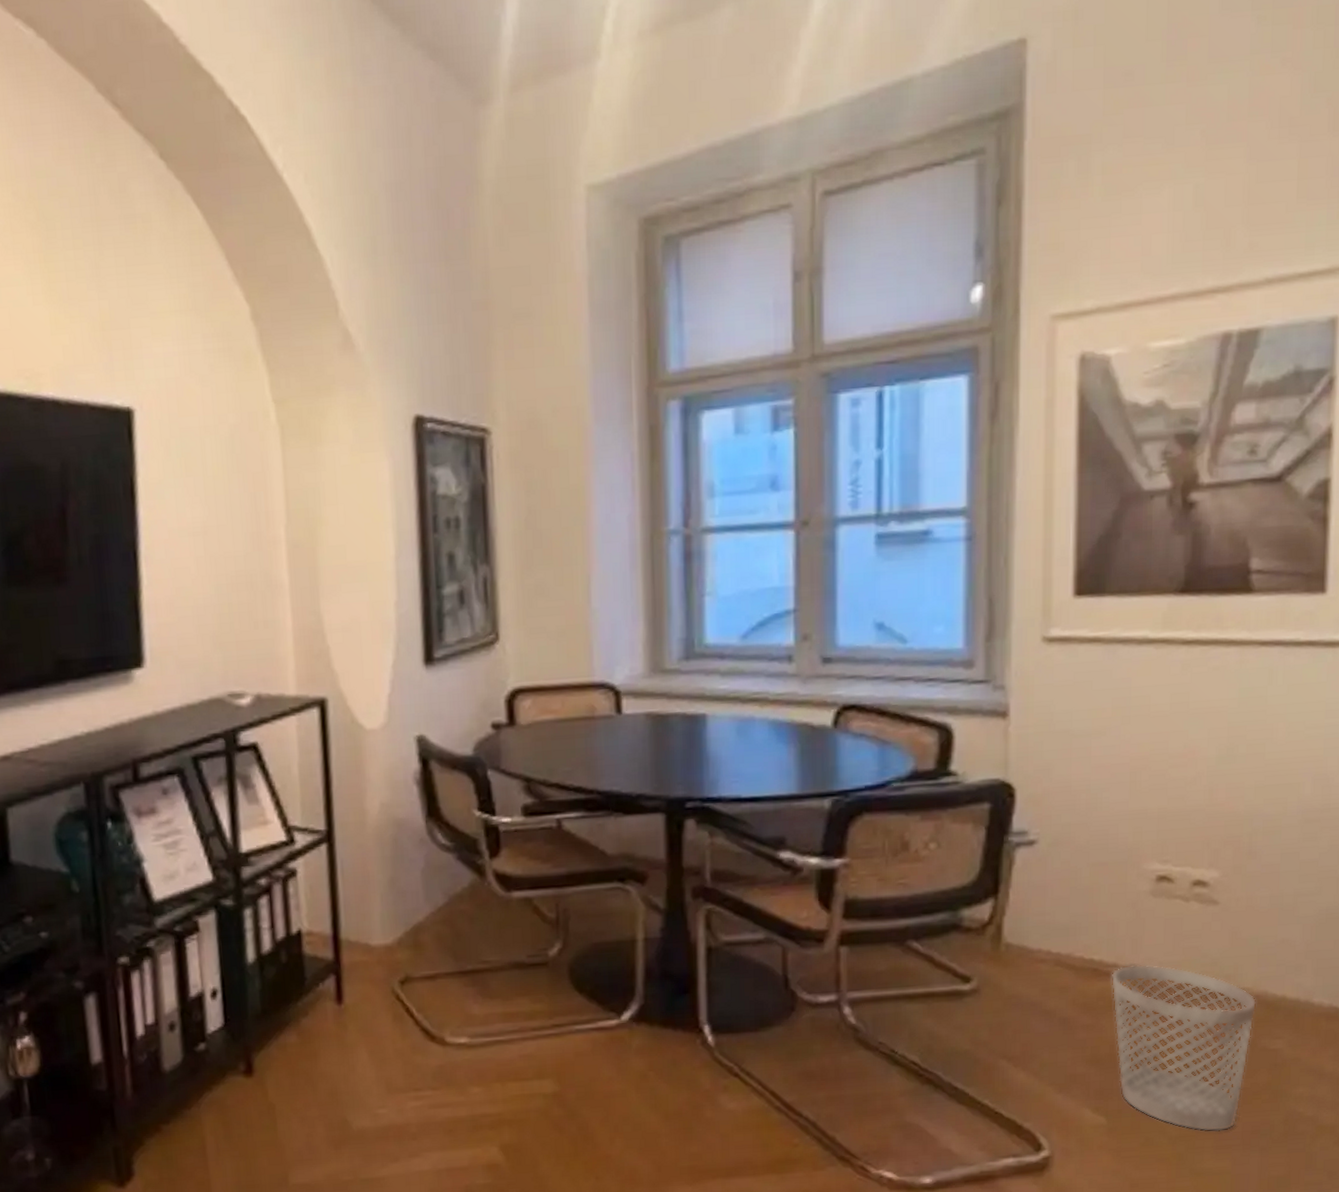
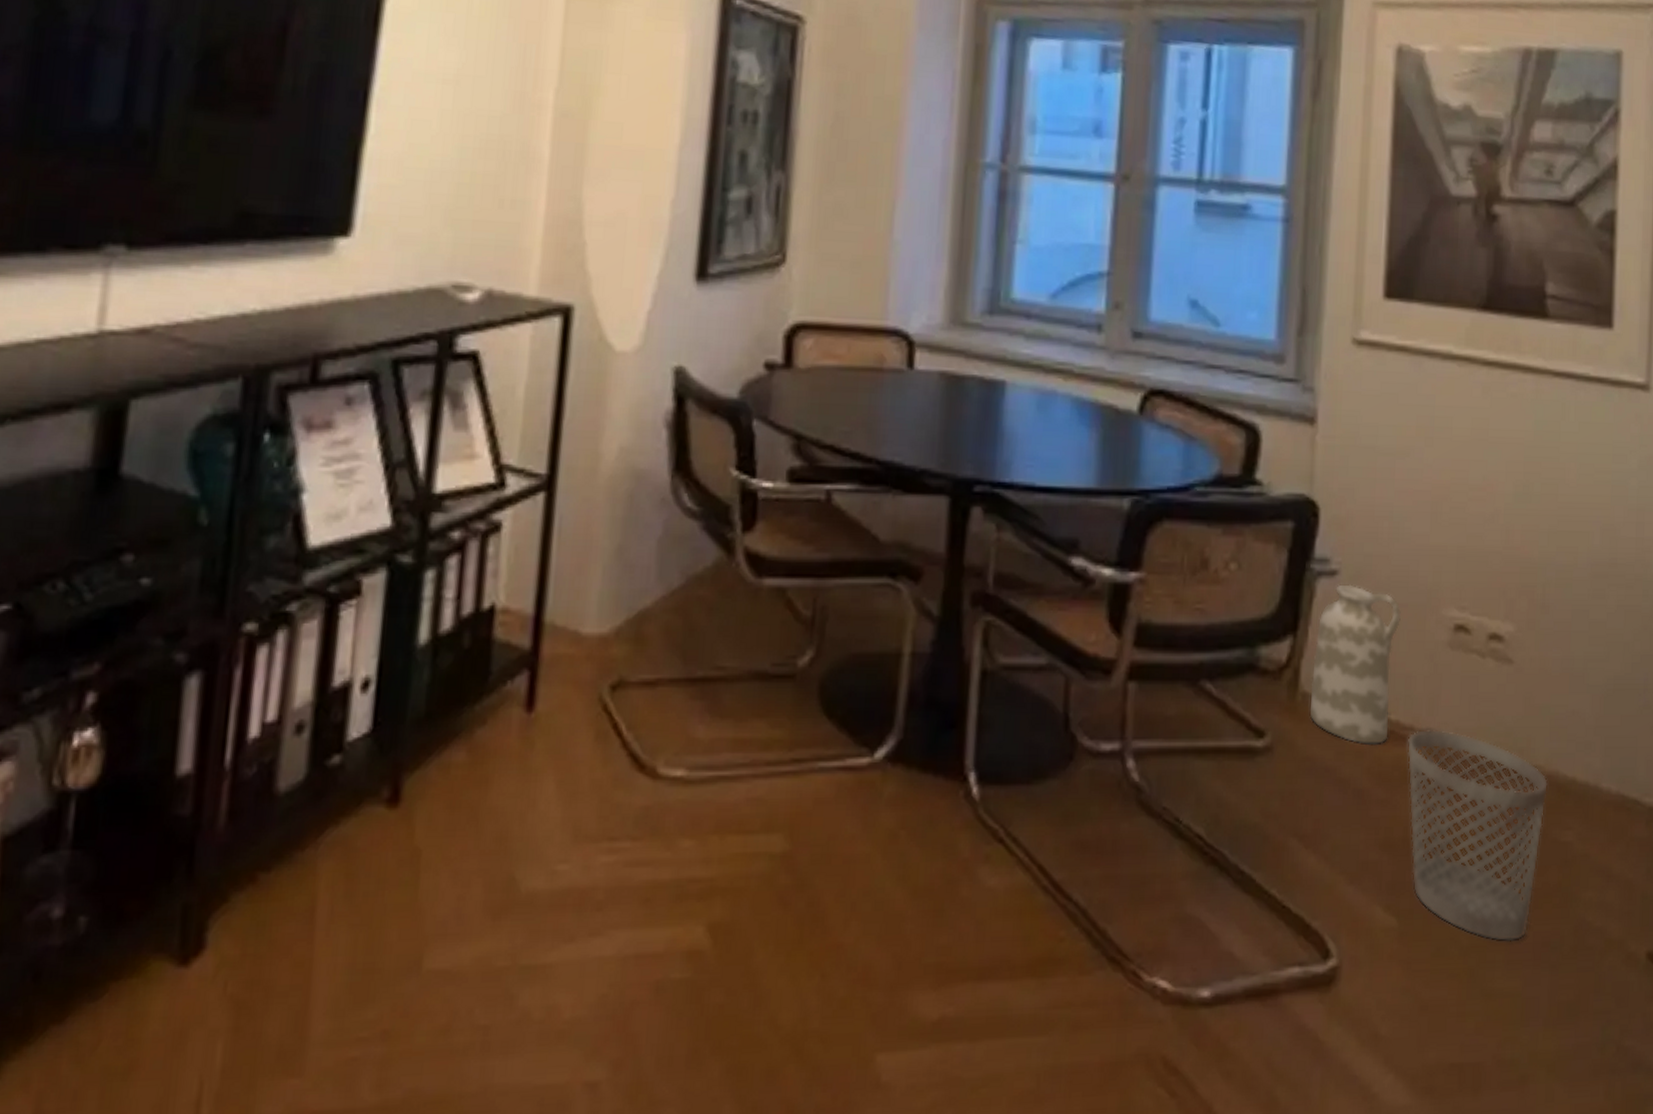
vase: none [1013,851,1102,982] -> present [1309,584,1402,745]

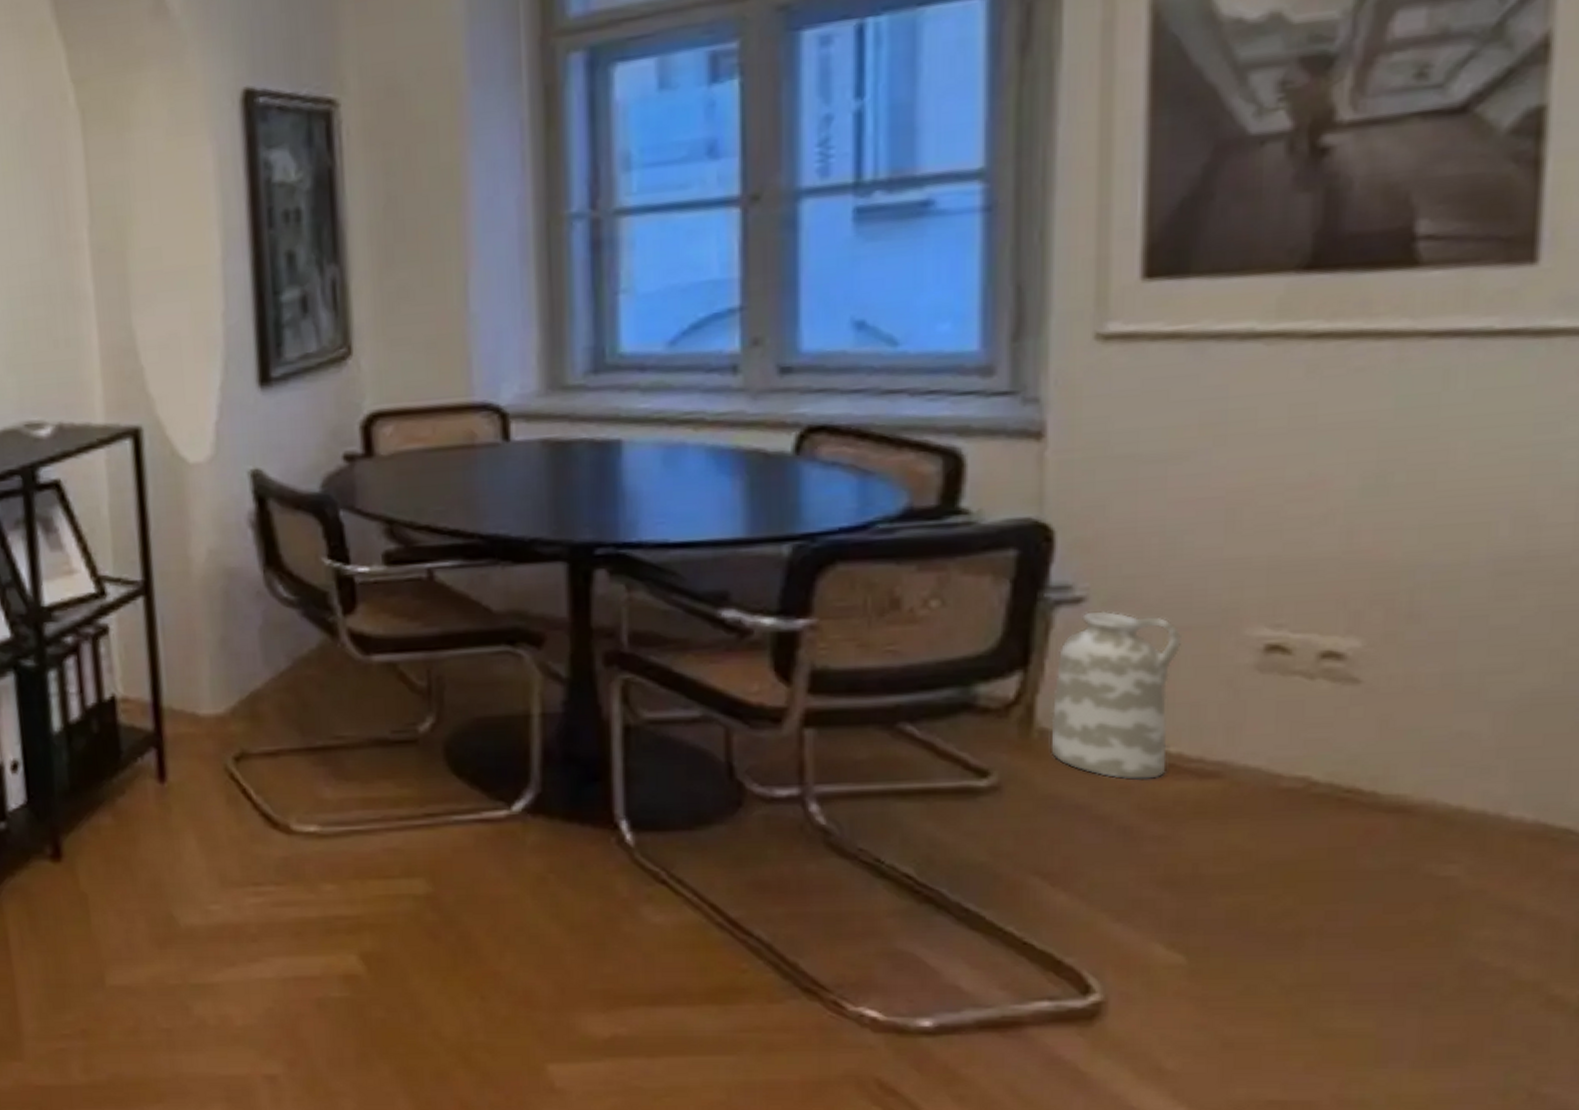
wastebasket: present [1406,729,1549,942] -> none [1194,759,1419,982]

